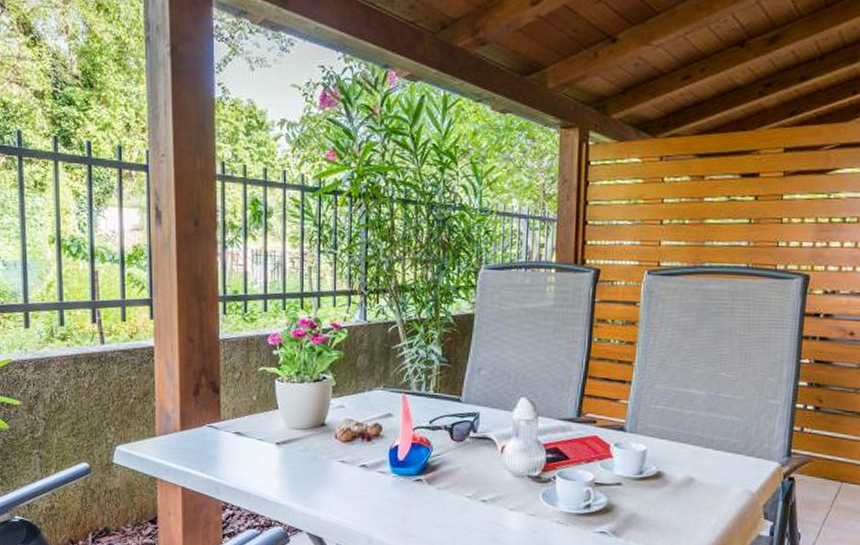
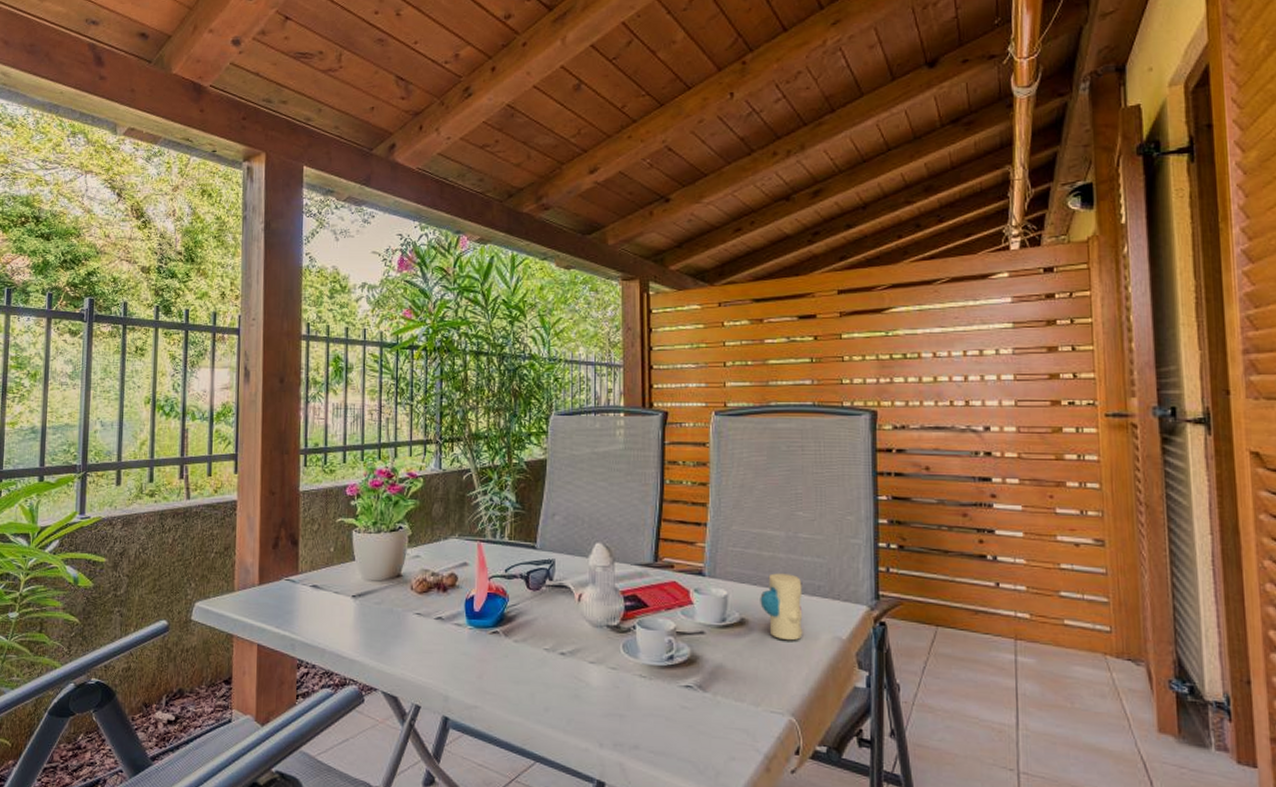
toy: none [677,430,719,493] -> present [760,573,803,641]

